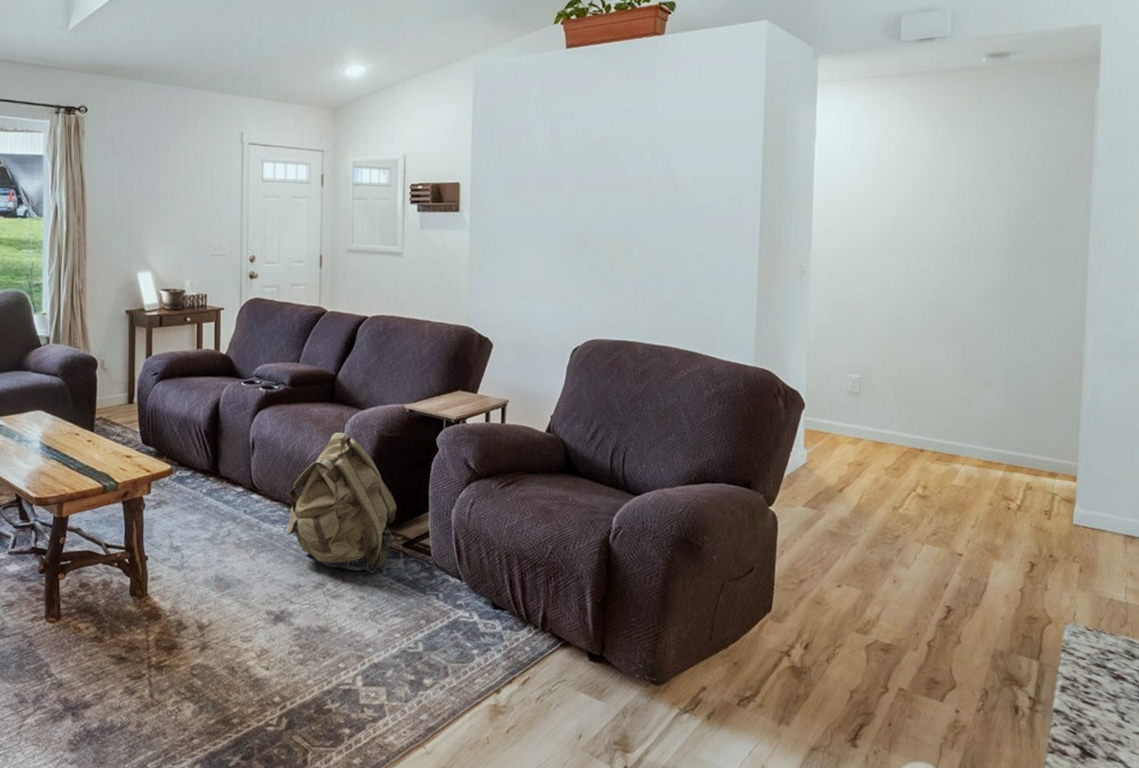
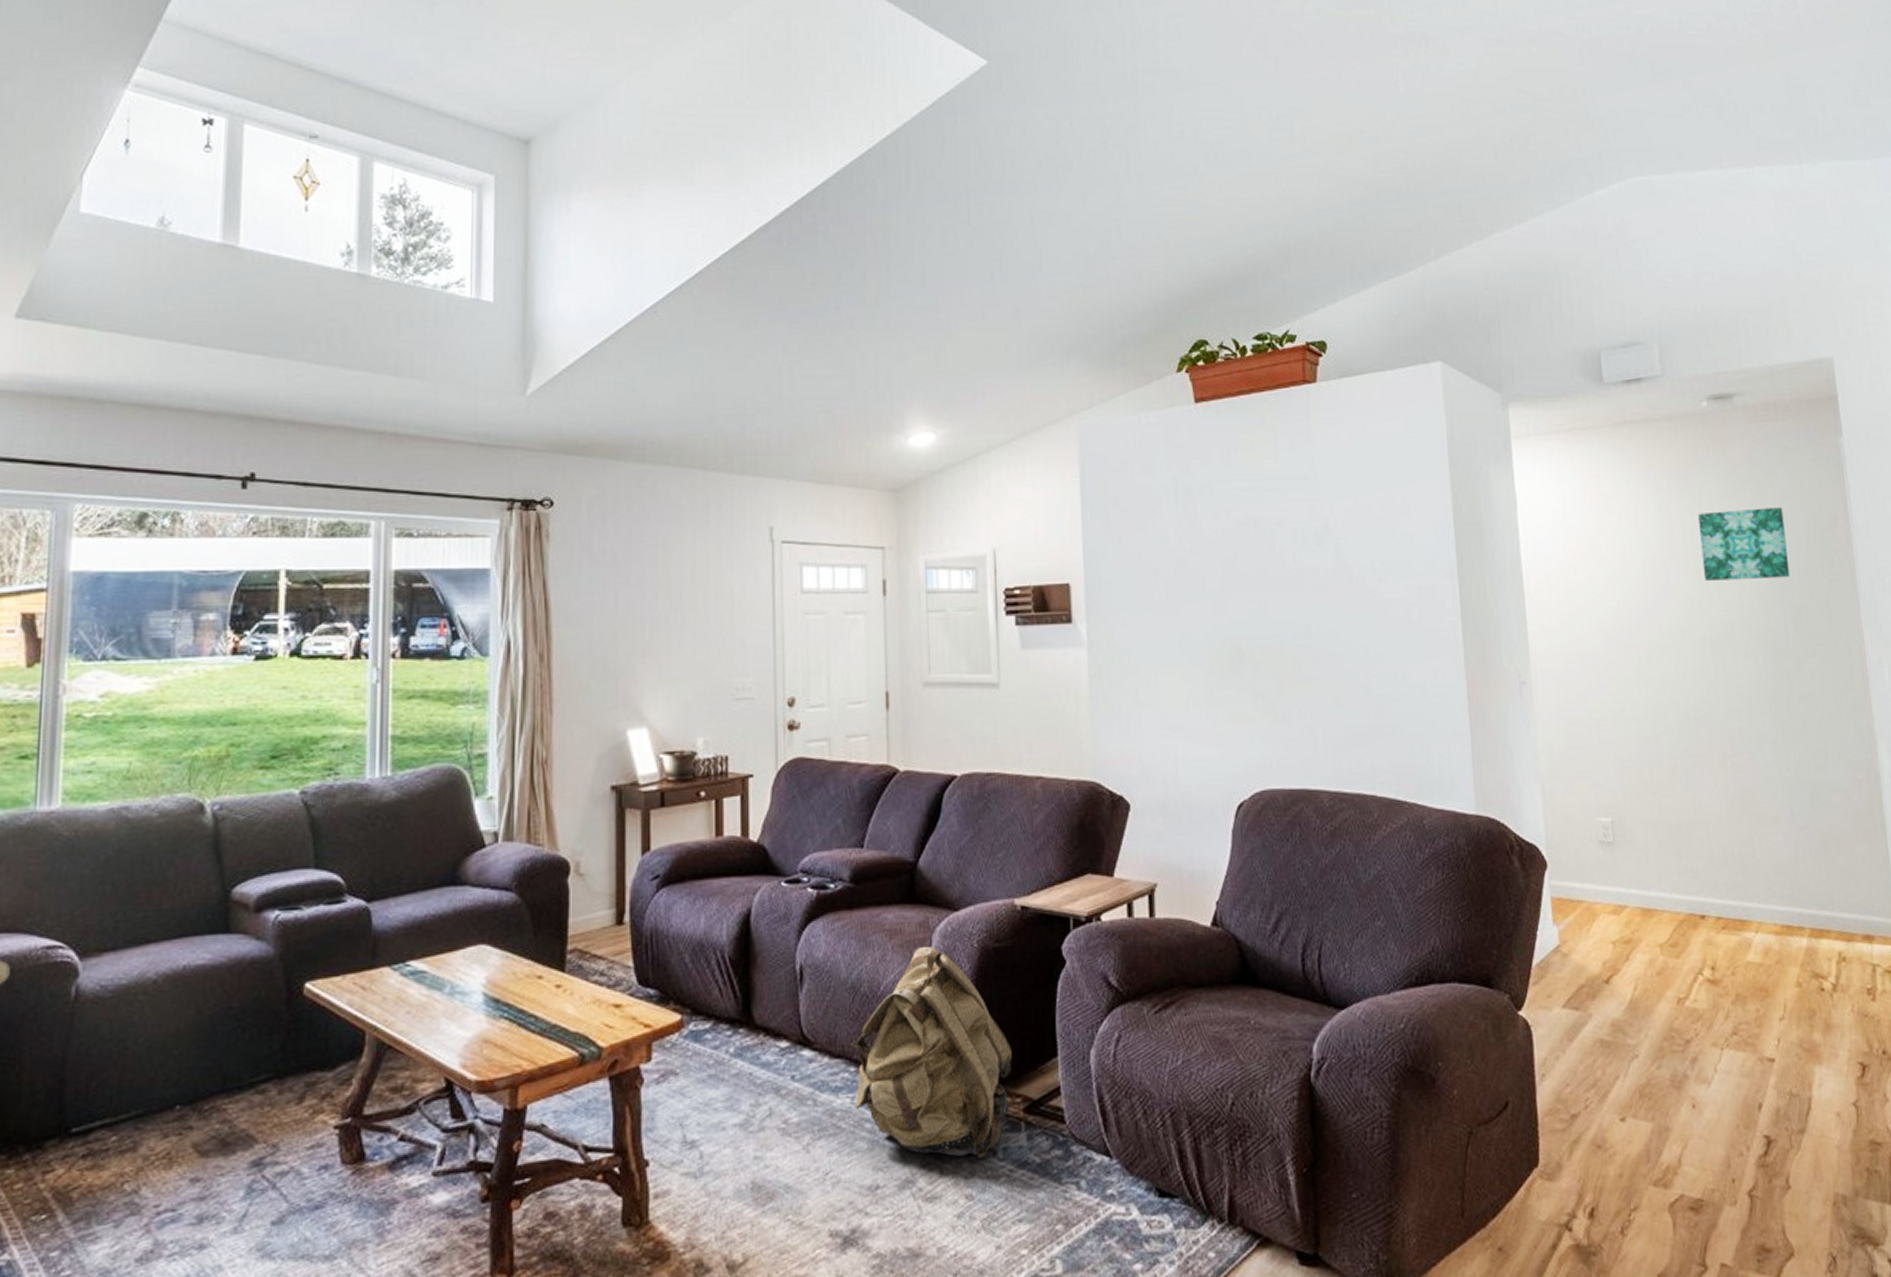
wall art: none [962,145,1037,202] -> present [1698,506,1790,581]

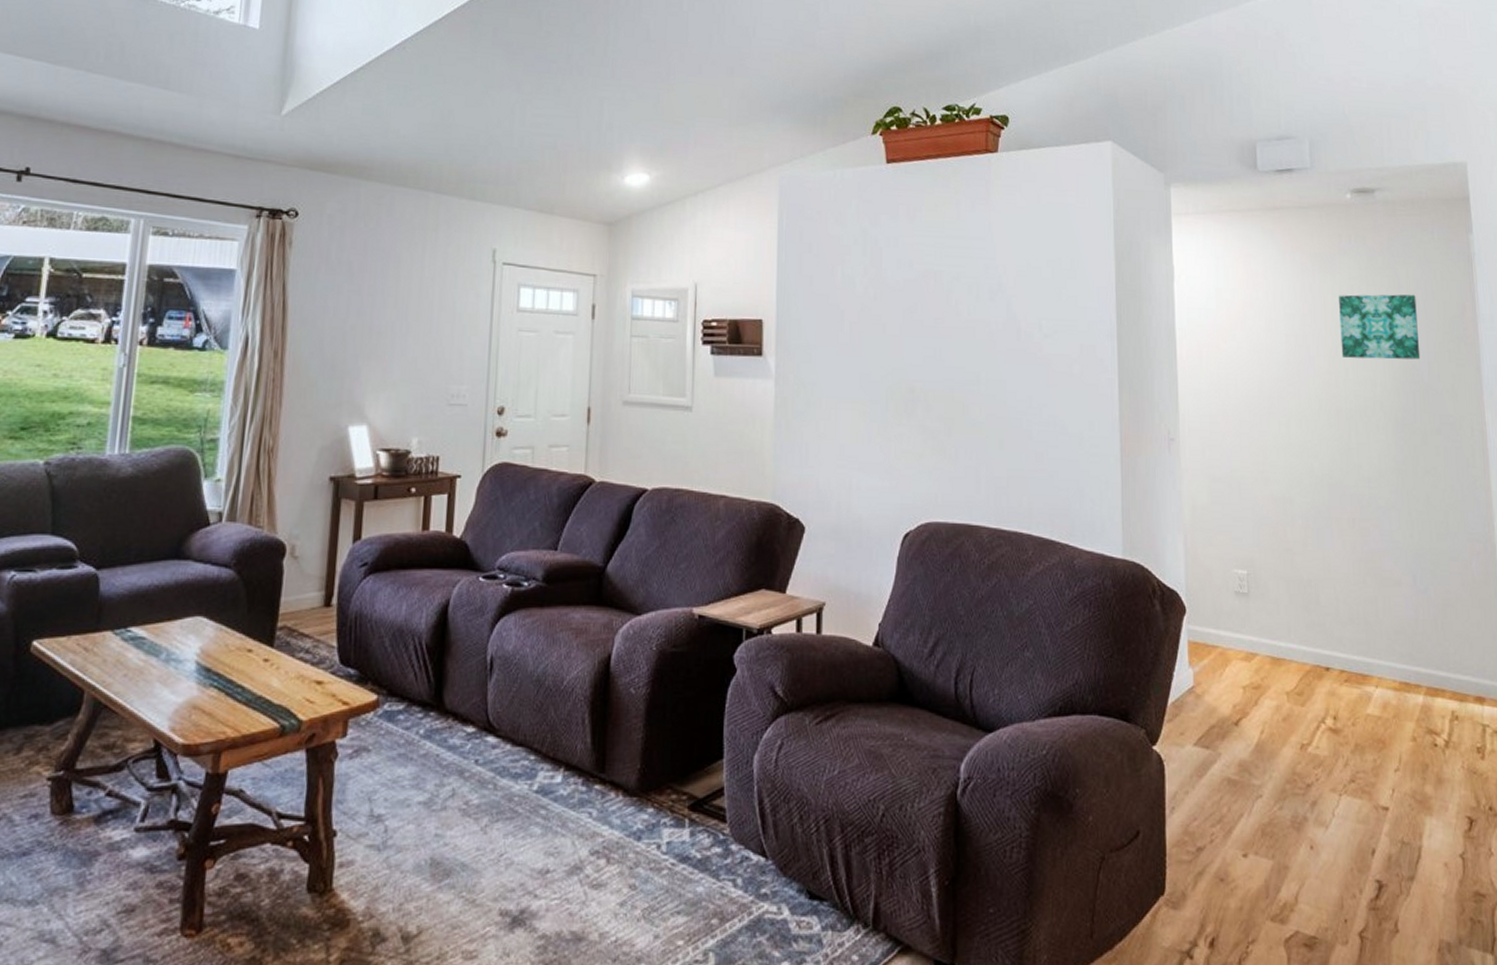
backpack: present [851,946,1013,1159] -> none [532,646,682,852]

